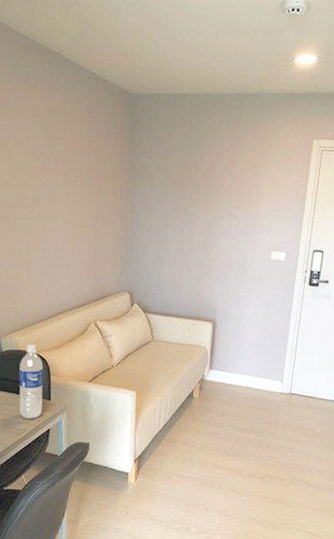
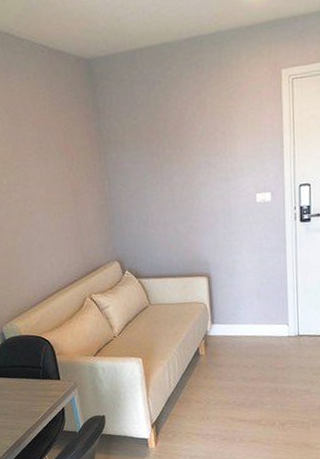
water bottle: present [19,344,44,419] -> none [24,328,54,401]

